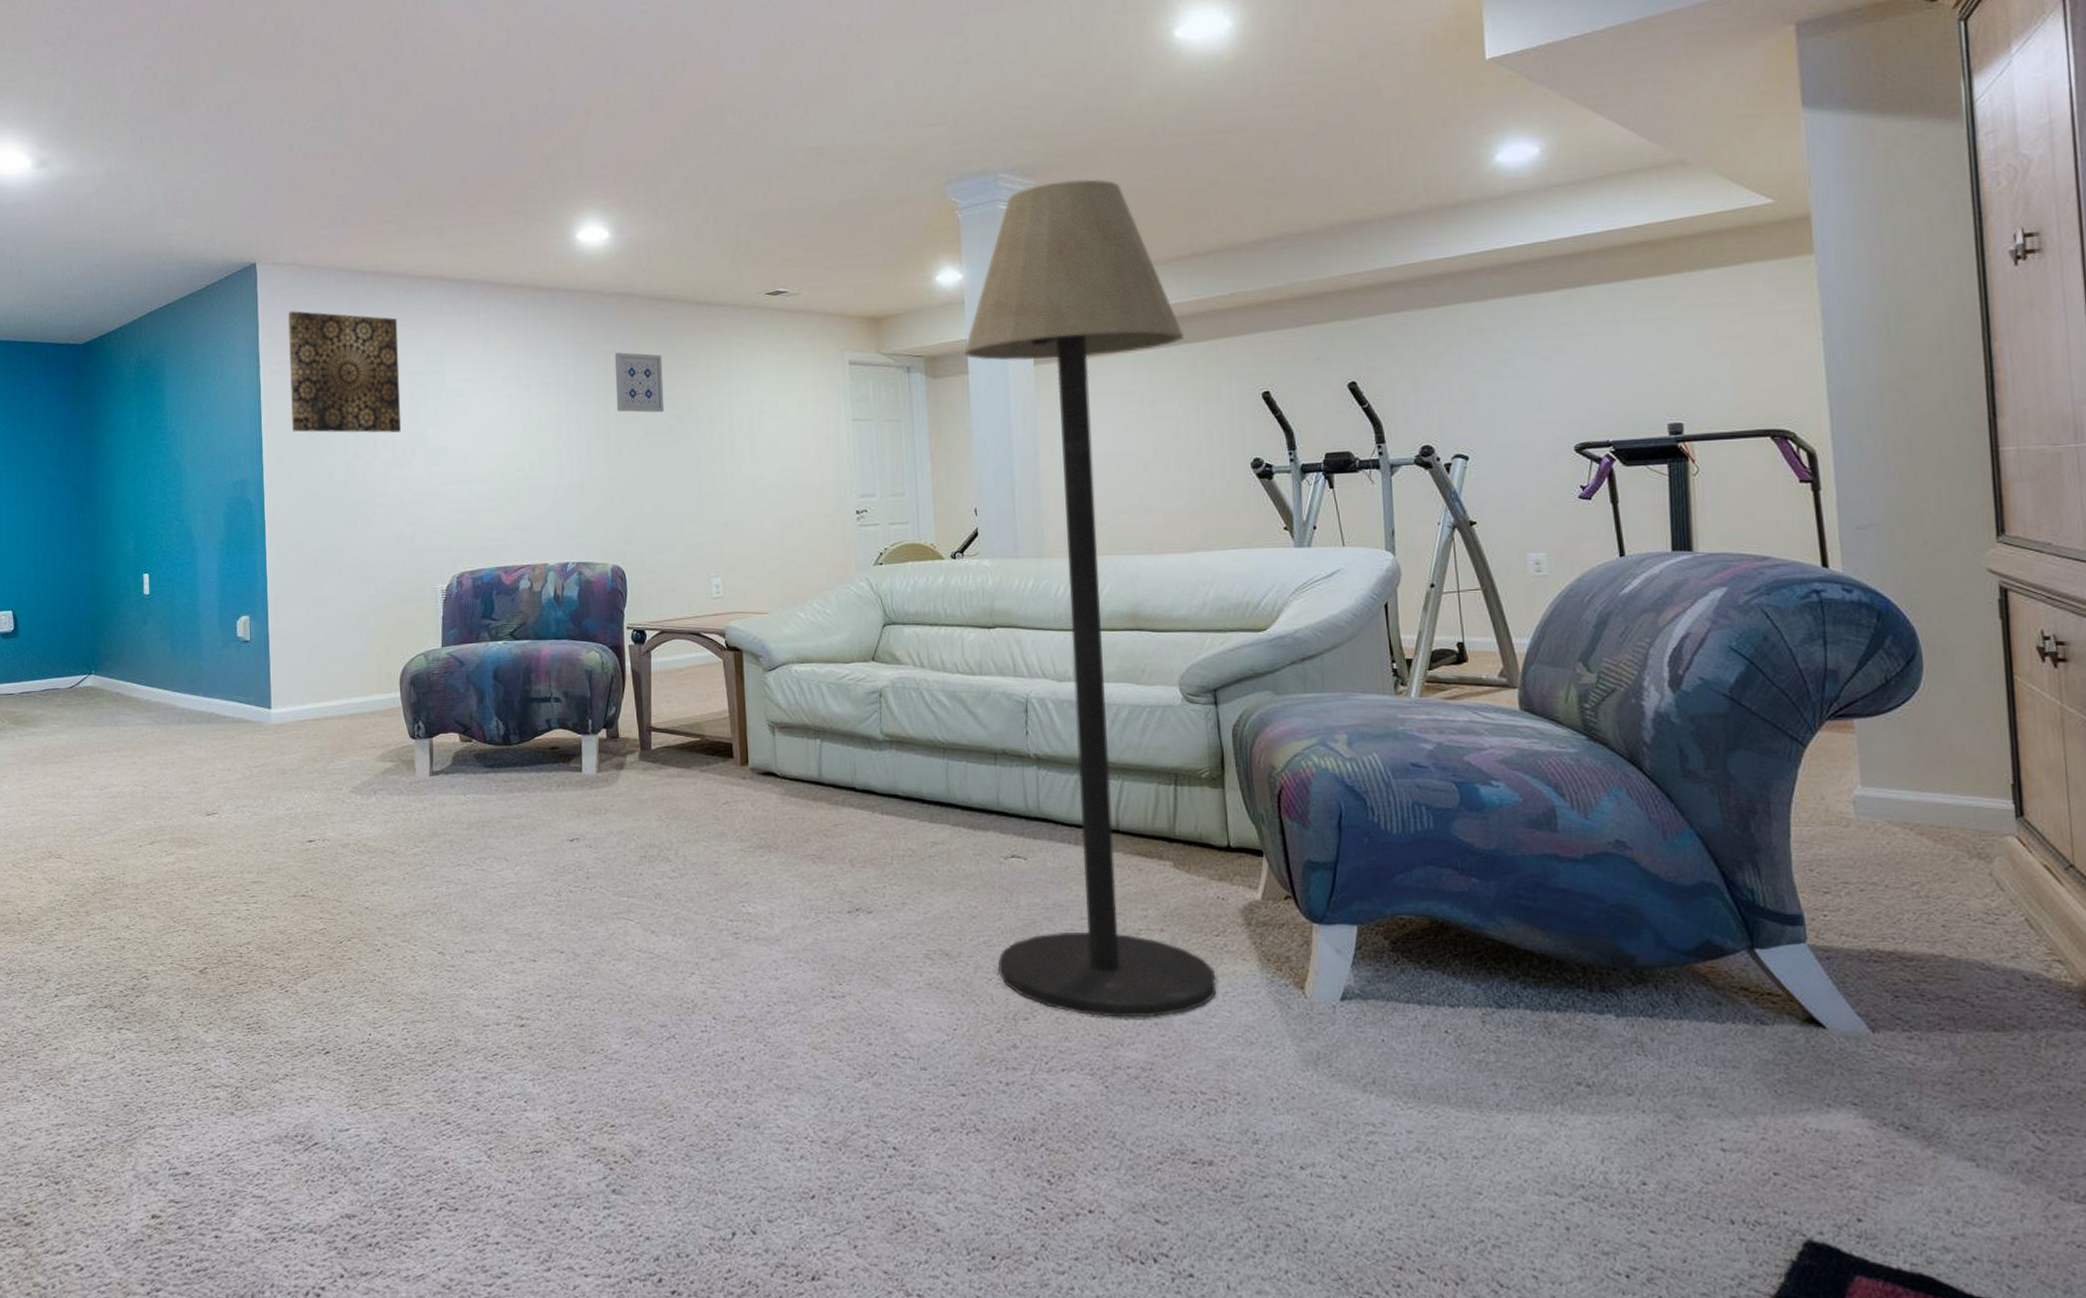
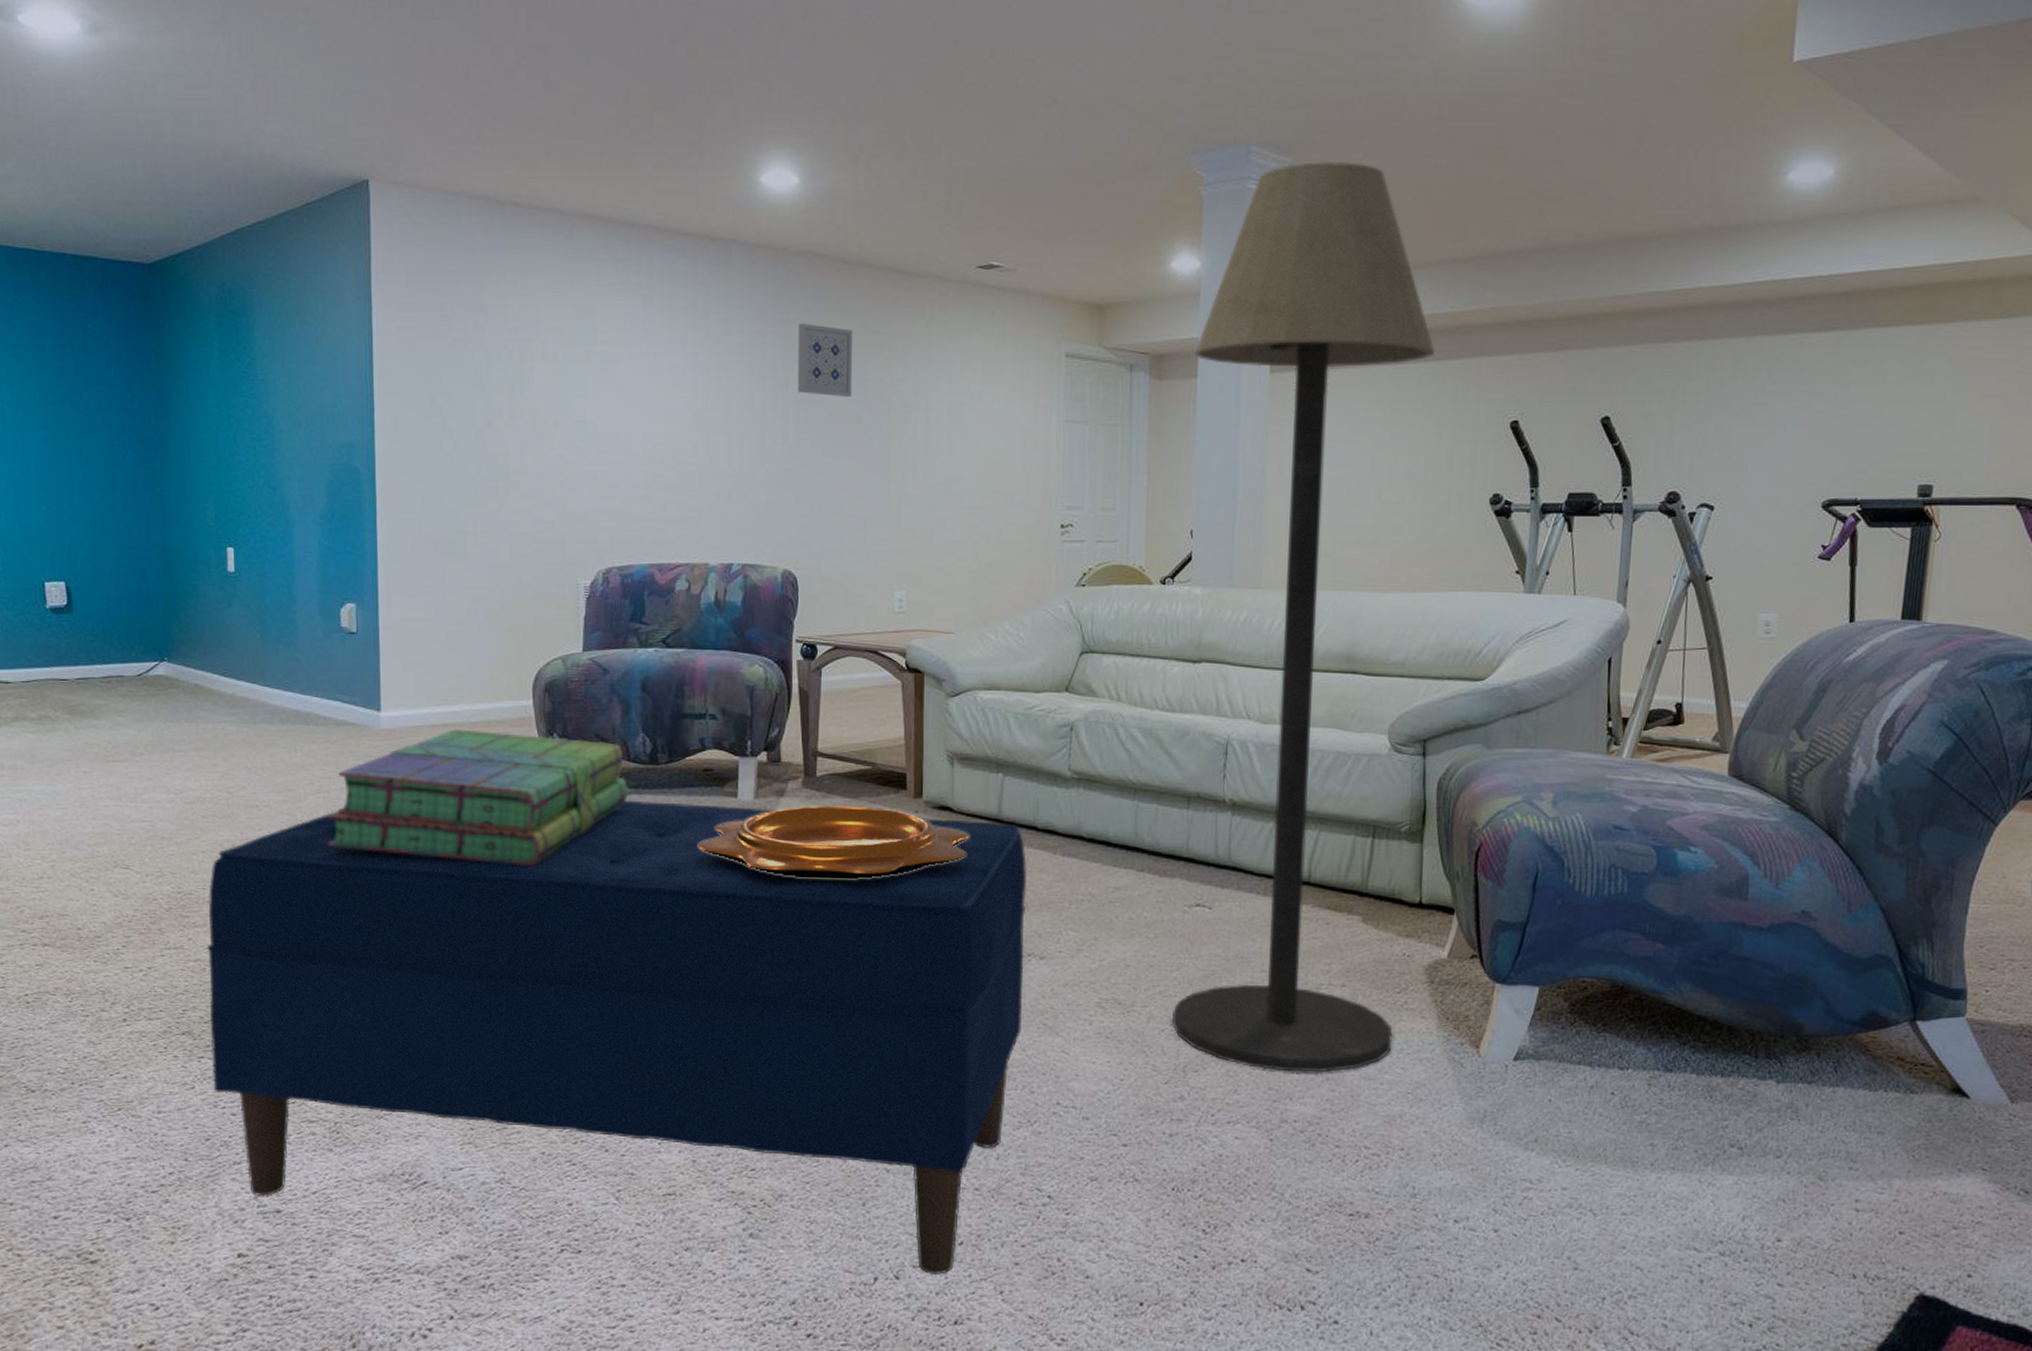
bench: none [126,778,855,1230] -> present [207,800,1028,1276]
stack of books: none [227,720,486,842] -> present [327,728,629,866]
wall art: present [287,311,401,433] -> none [407,243,543,399]
decorative bowl: none [548,775,793,844] -> present [697,805,969,880]

